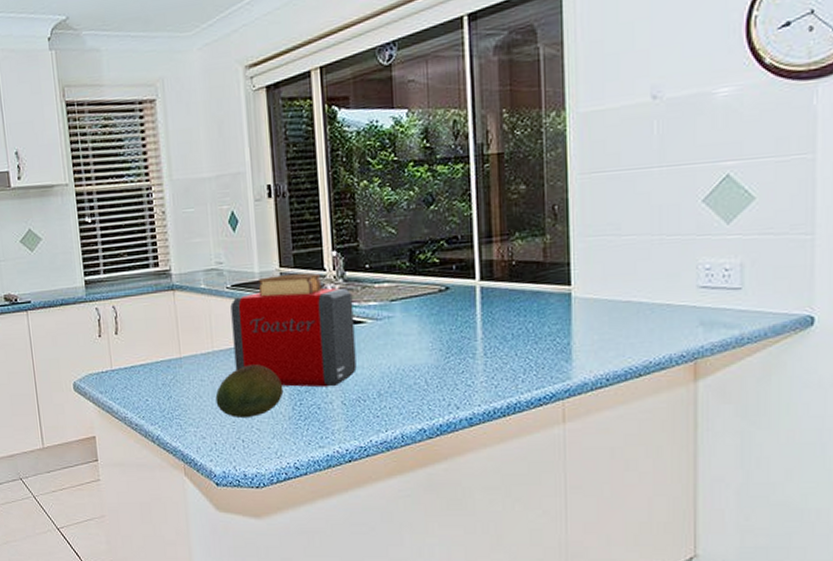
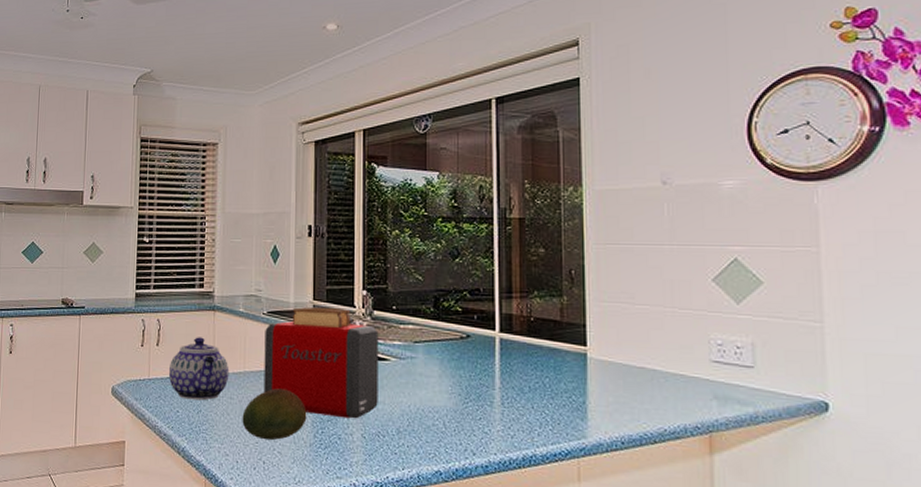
teapot: none [131,320,198,387] -> present [168,337,230,401]

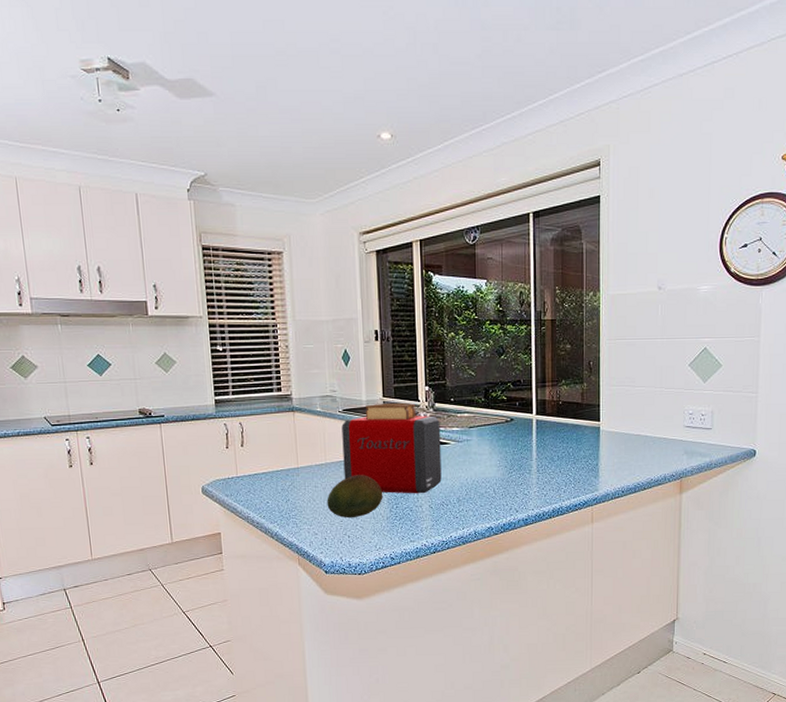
teapot: present [168,337,230,401] -> none [255,436,313,491]

